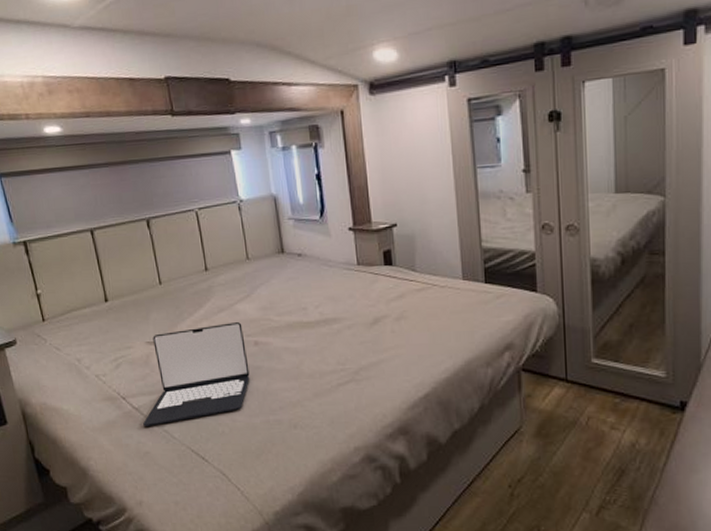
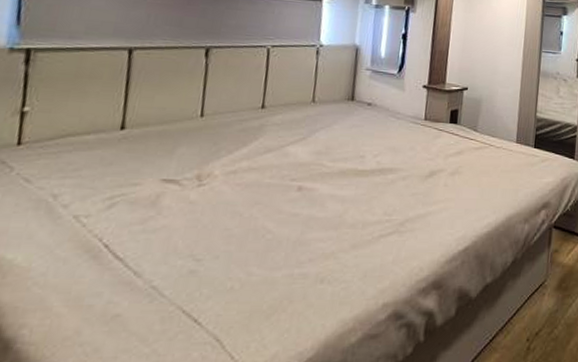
laptop: present [143,322,250,426] -> none [123,165,289,281]

